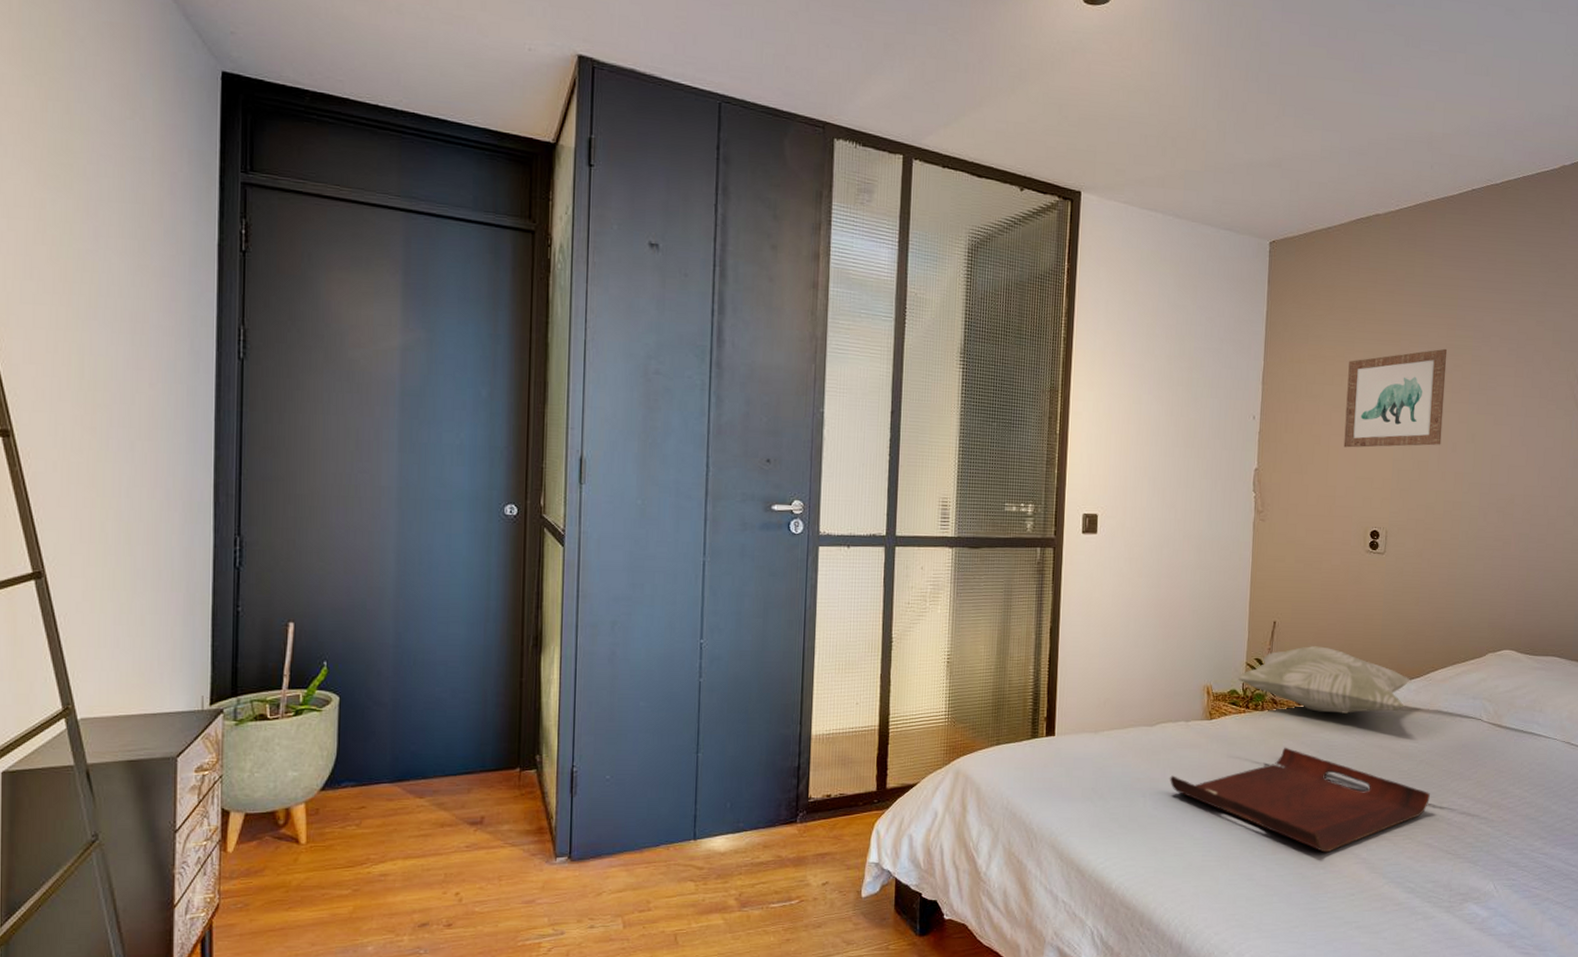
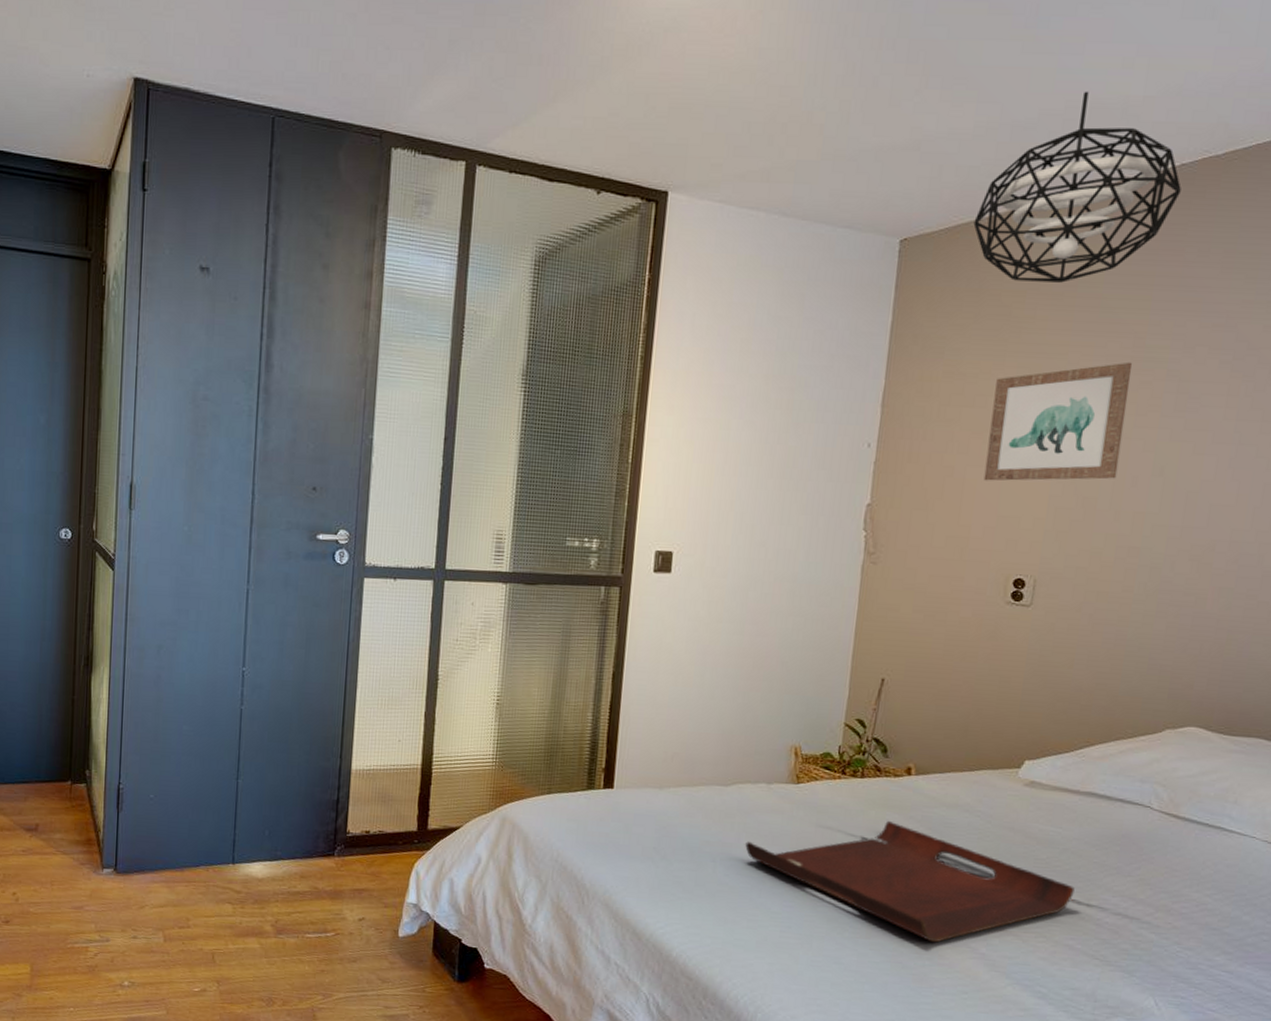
decorative pillow: present [1237,646,1411,714] -> none [833,708,1058,790]
pendant light: none [1325,126,1473,282] -> present [973,91,1181,283]

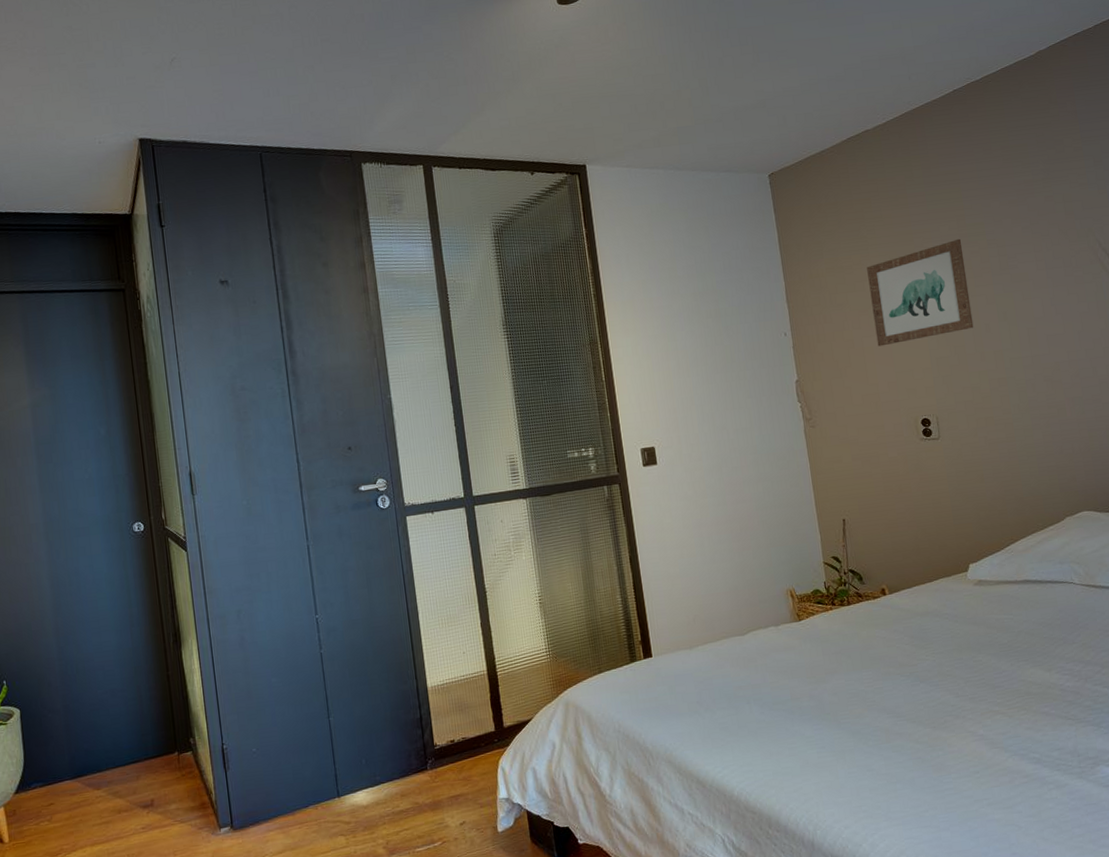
serving tray: present [745,820,1075,943] -> none [771,637,1037,735]
pendant light: present [973,91,1181,283] -> none [818,48,959,192]

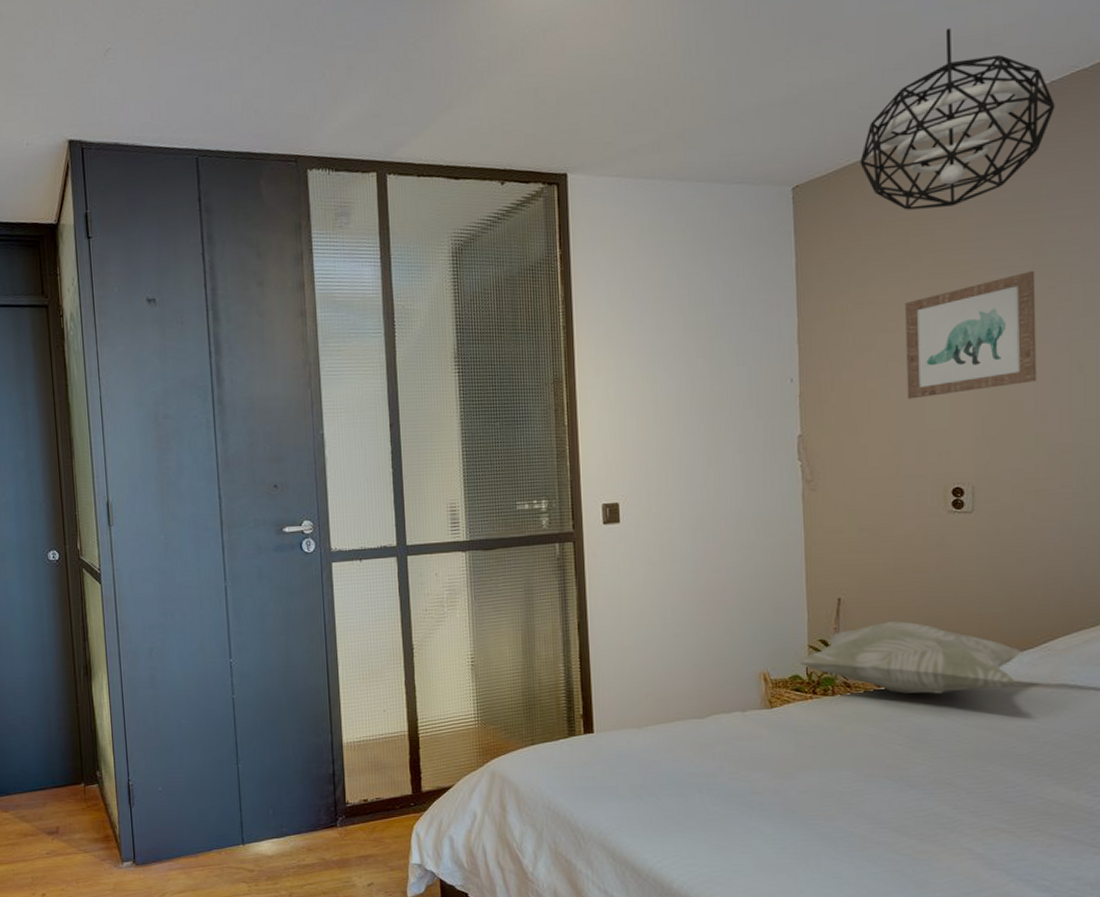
pendant light: none [818,48,959,192] -> present [860,27,1055,210]
decorative pillow: none [818,536,993,599] -> present [799,621,1023,694]

